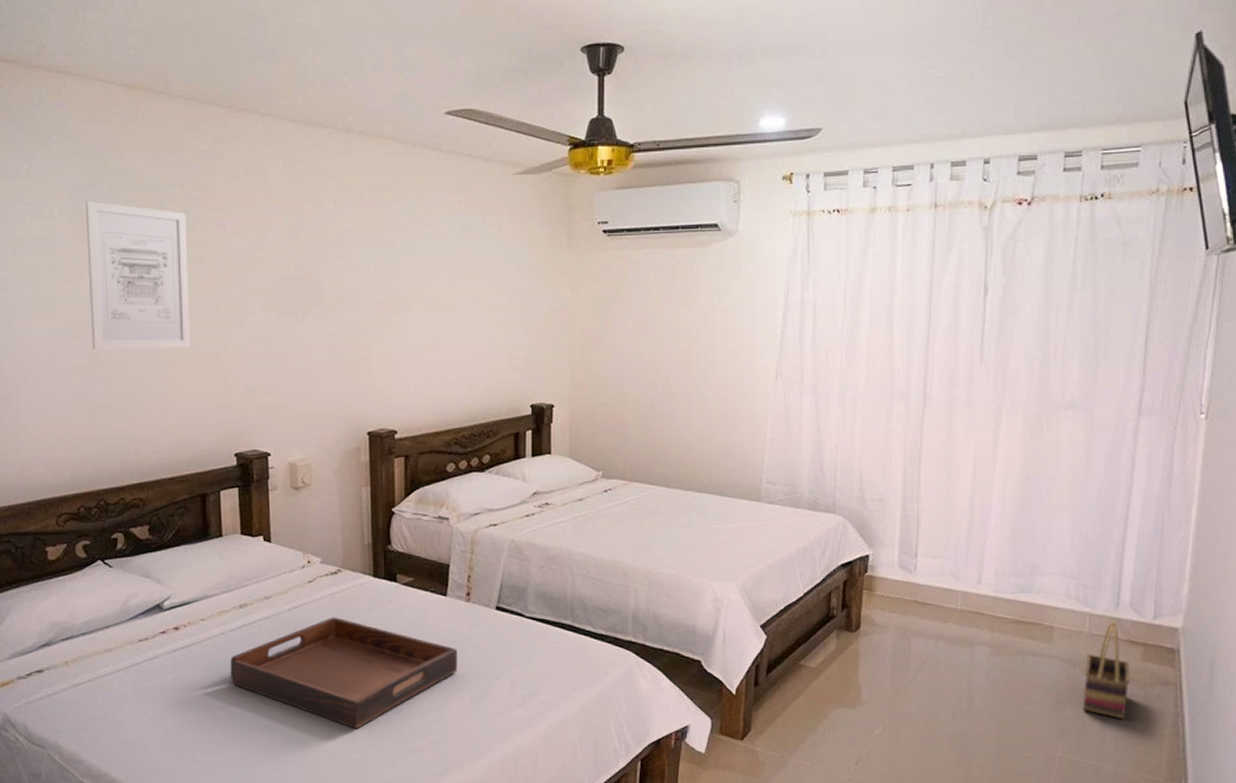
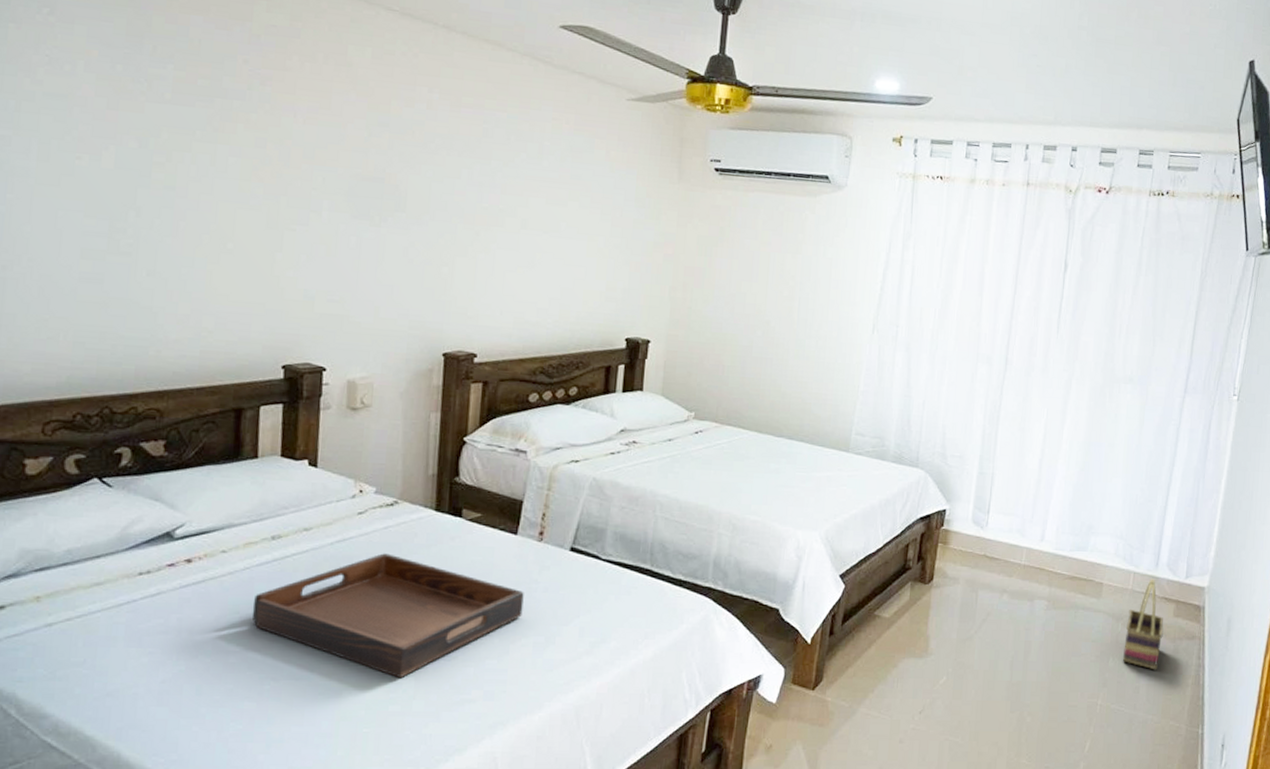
wall art: present [85,201,191,350] -> none [112,62,248,244]

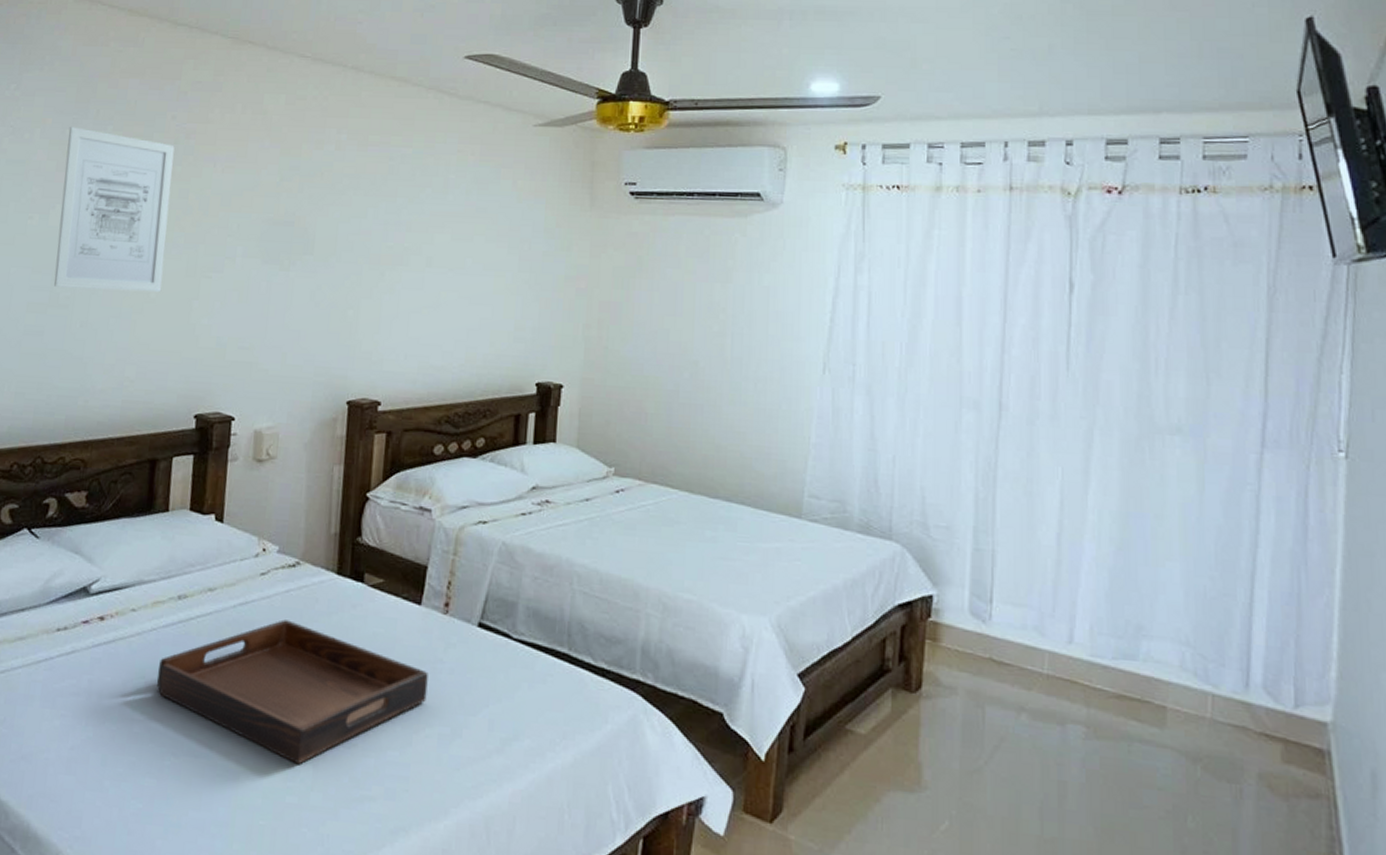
wall art: none [112,62,248,244] -> present [53,127,175,293]
basket: present [1122,578,1164,670] -> none [1207,704,1268,840]

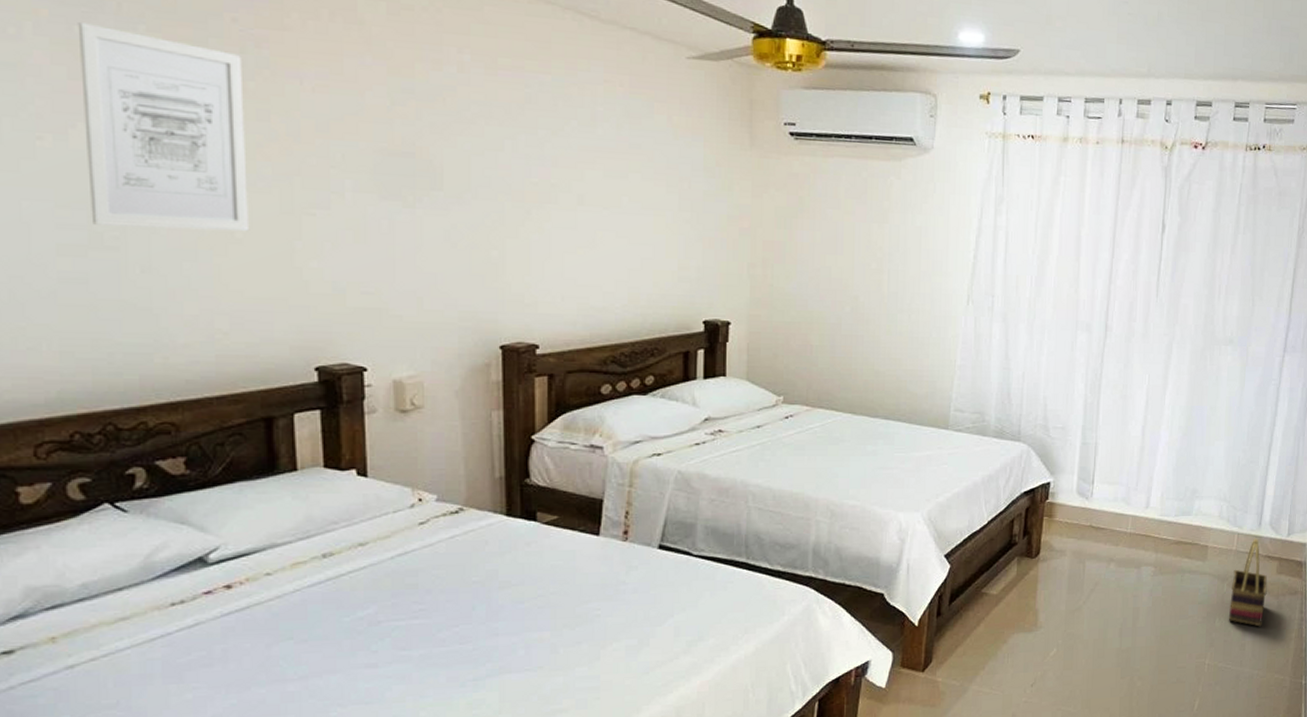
serving tray: present [156,619,428,765] -> none [308,564,612,694]
basket: none [1207,704,1268,840] -> present [1228,538,1268,627]

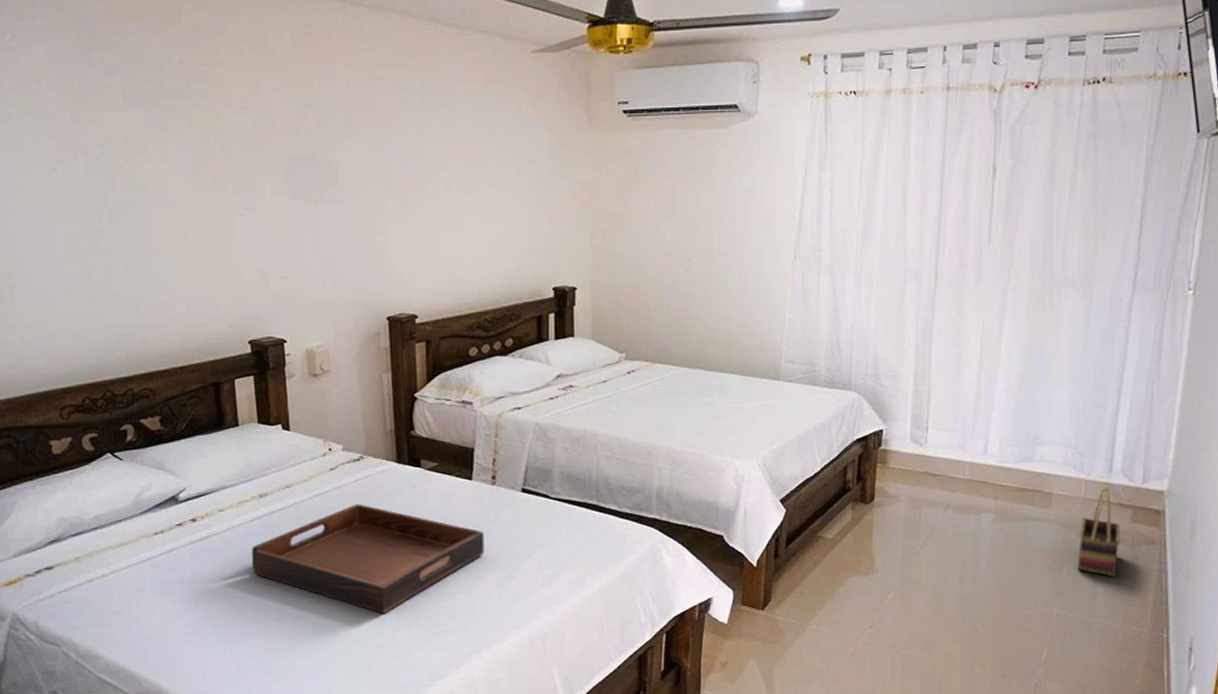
wall art: present [77,22,250,232] -> none [75,76,198,234]
serving tray: none [308,564,612,694] -> present [251,504,484,614]

